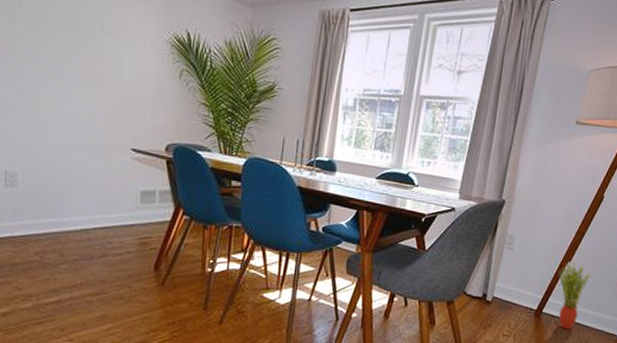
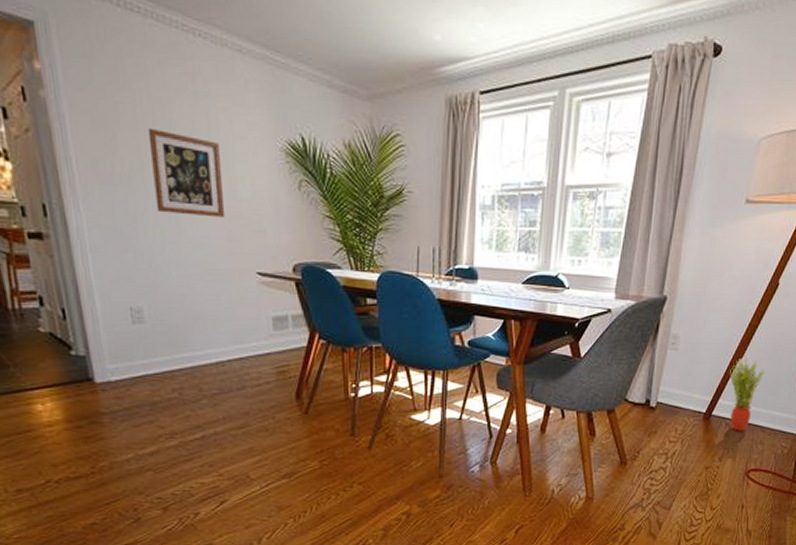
wall art: none [44,11,111,97] -> present [147,128,226,218]

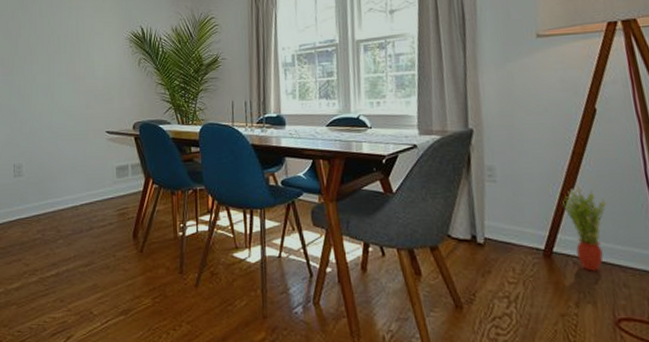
wall art: present [147,128,226,218] -> none [38,34,85,92]

